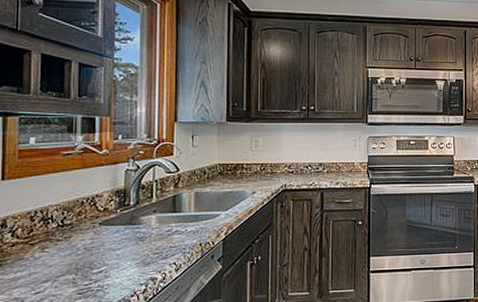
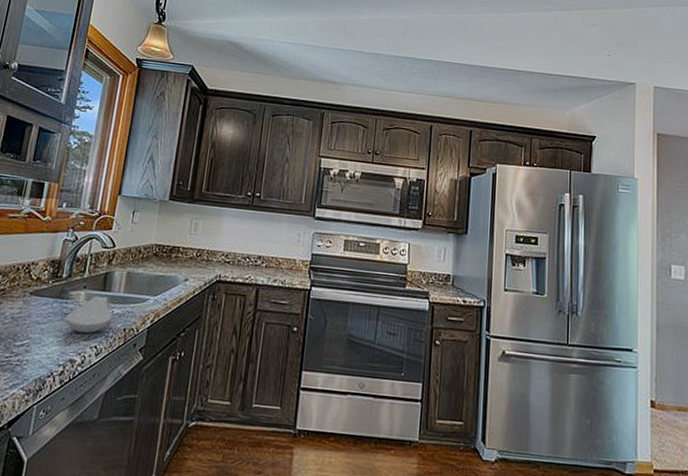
spoon rest: none [140,218,186,254] -> present [65,296,112,334]

